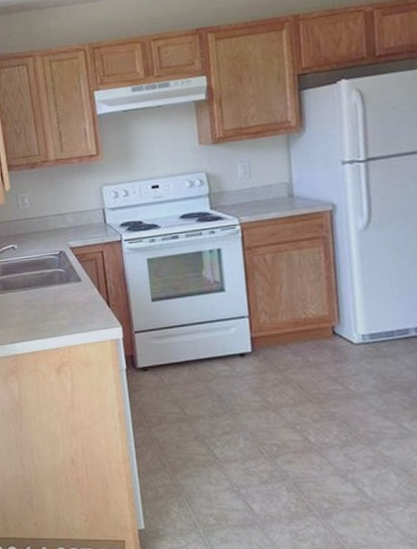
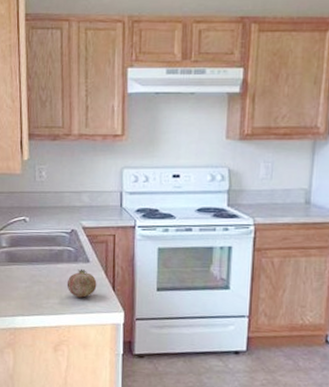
fruit: none [61,288,92,317] -> present [66,268,97,298]

